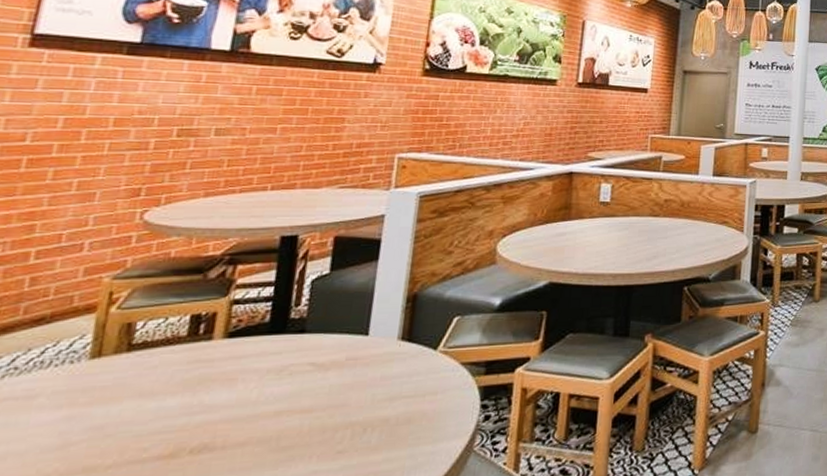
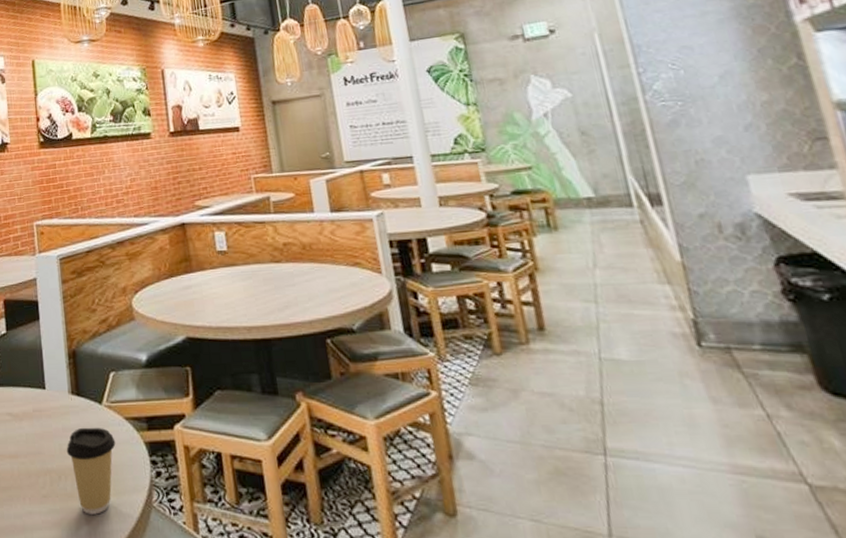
coffee cup: none [380,373,445,466] -> present [66,427,116,515]

